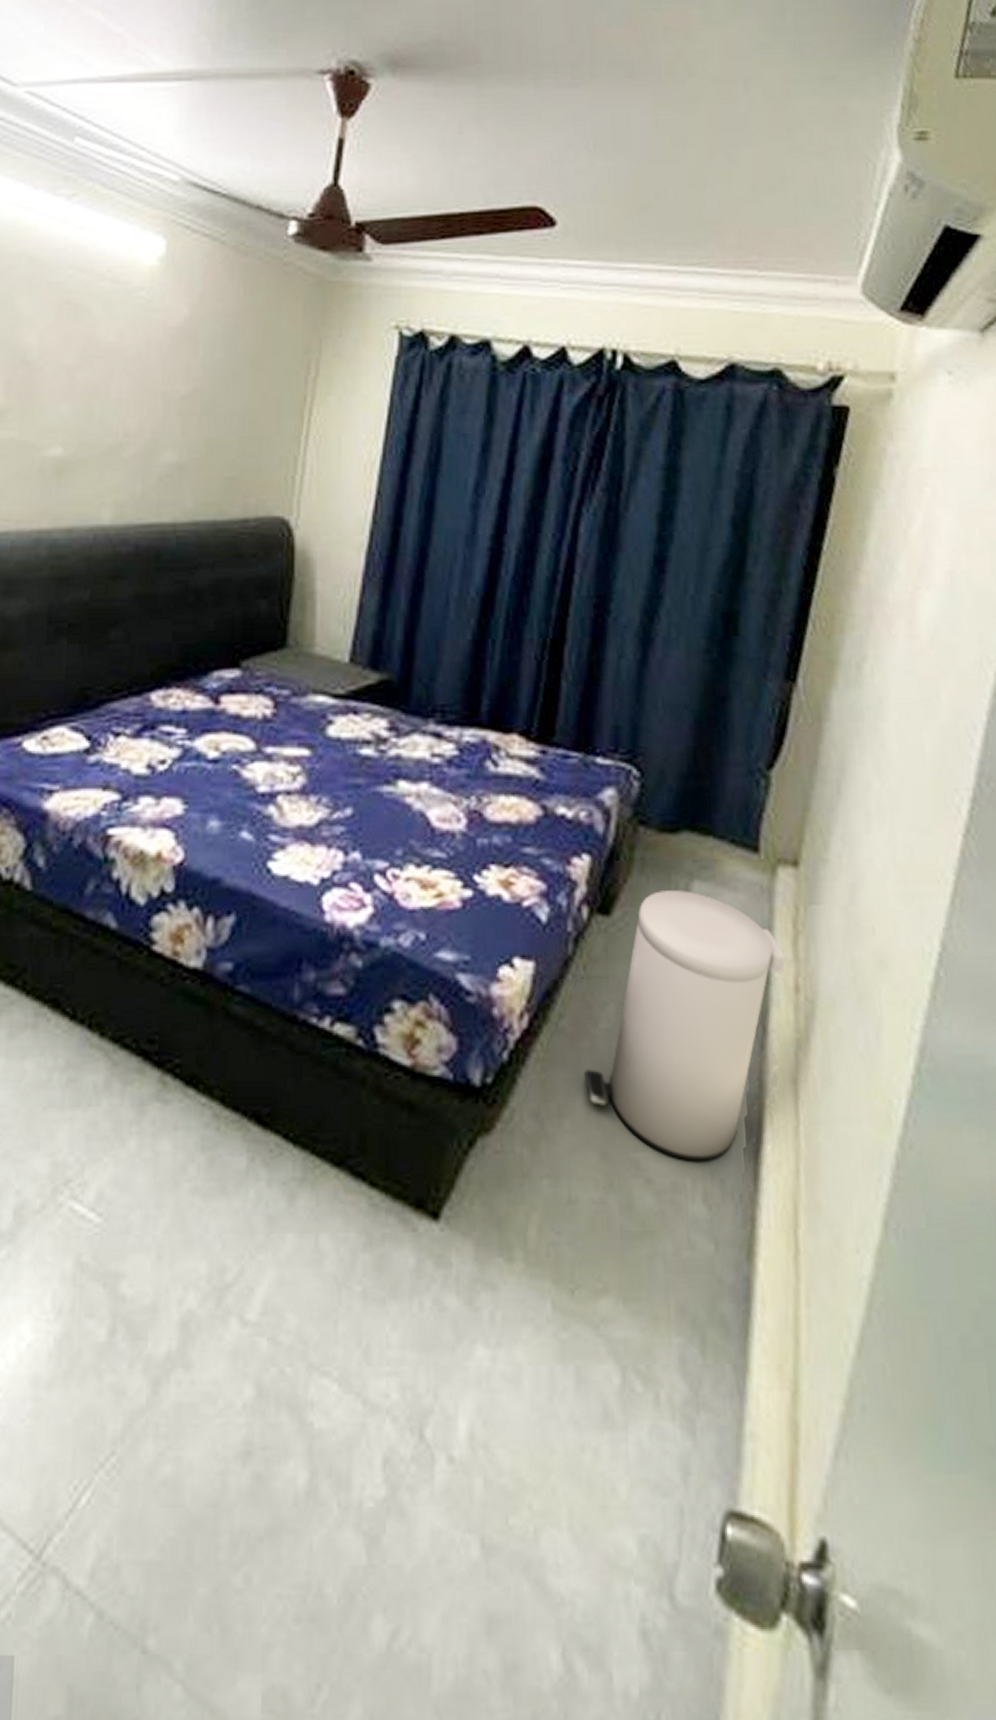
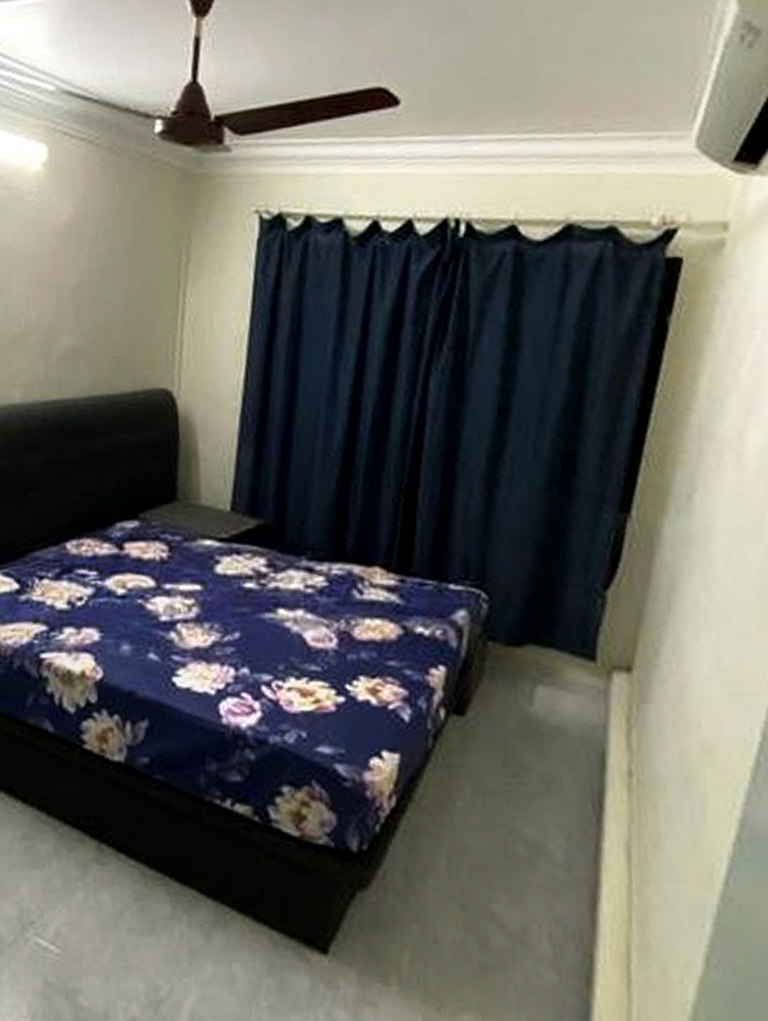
pedal bin: present [583,890,786,1163] -> none [444,694,620,912]

